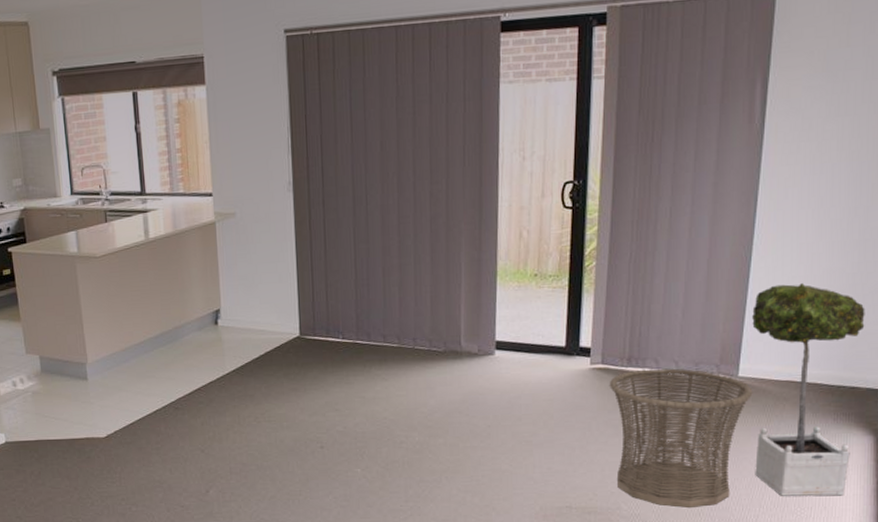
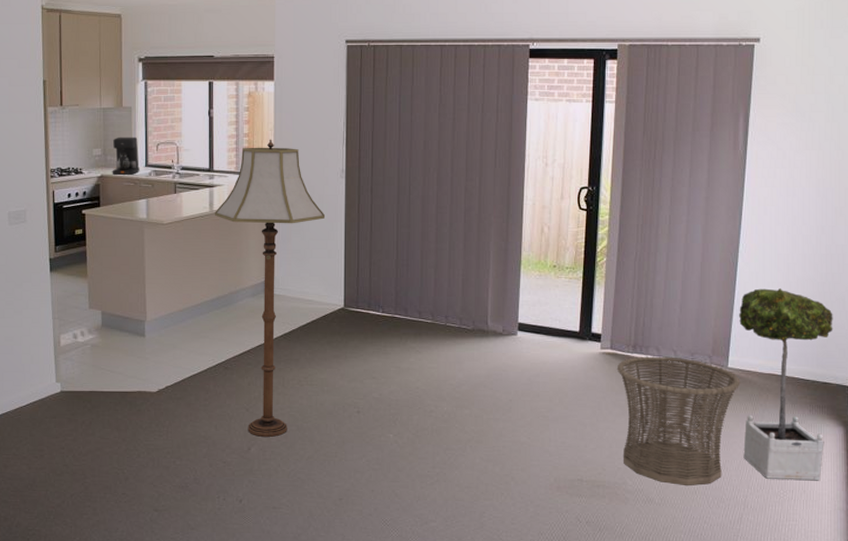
coffee maker: none [32,162,65,206] -> present [112,136,140,175]
floor lamp: none [151,153,274,478] -> present [215,139,326,437]

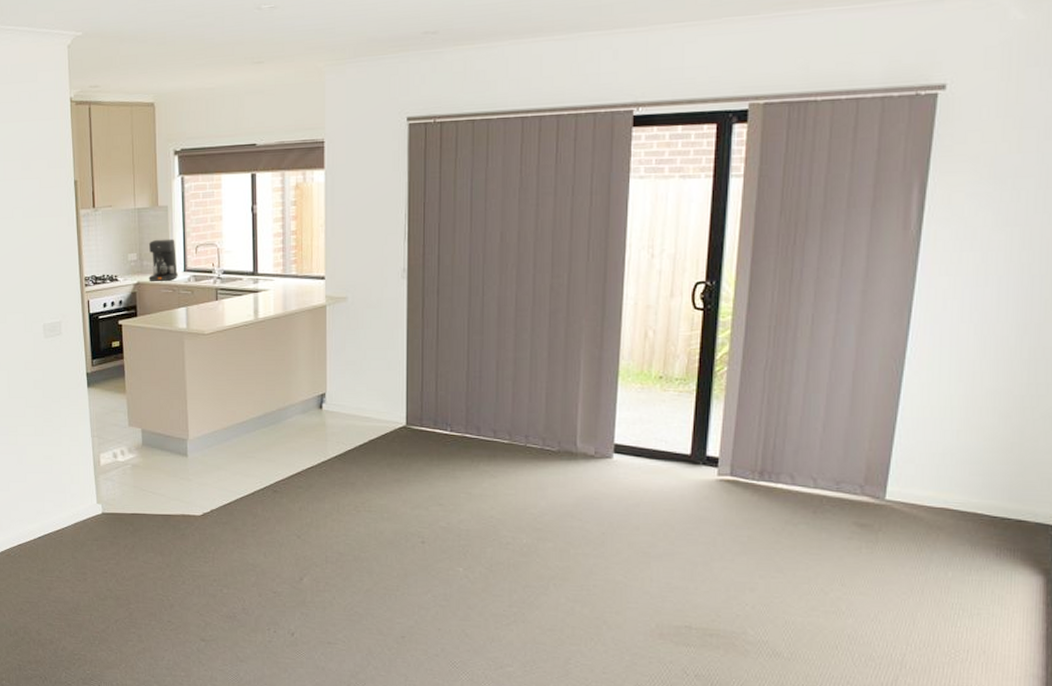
floor lamp: present [215,139,326,437] -> none [260,236,385,567]
basket: present [616,356,741,486] -> none [737,484,902,639]
potted tree: present [739,288,833,481] -> none [902,403,1035,641]

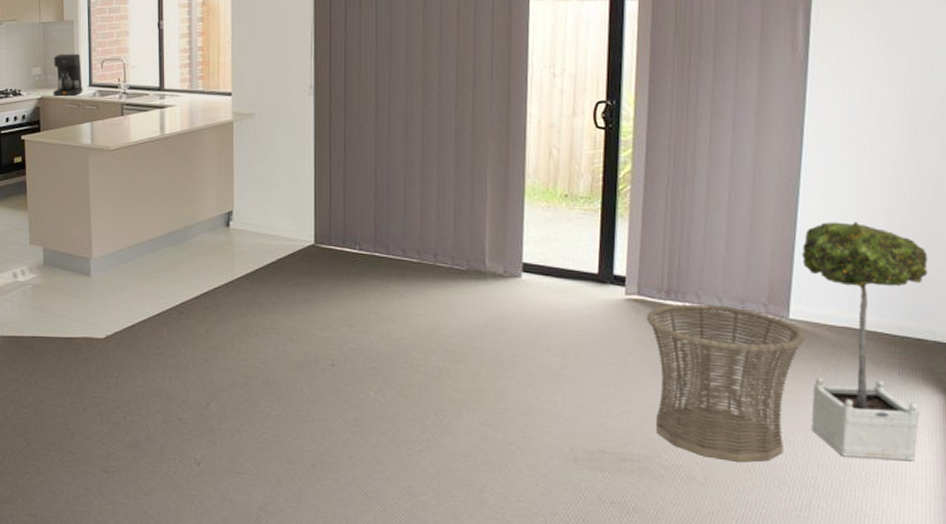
basket: none [737,484,902,639] -> present [646,304,806,462]
potted tree: none [902,403,1035,641] -> present [802,222,928,462]

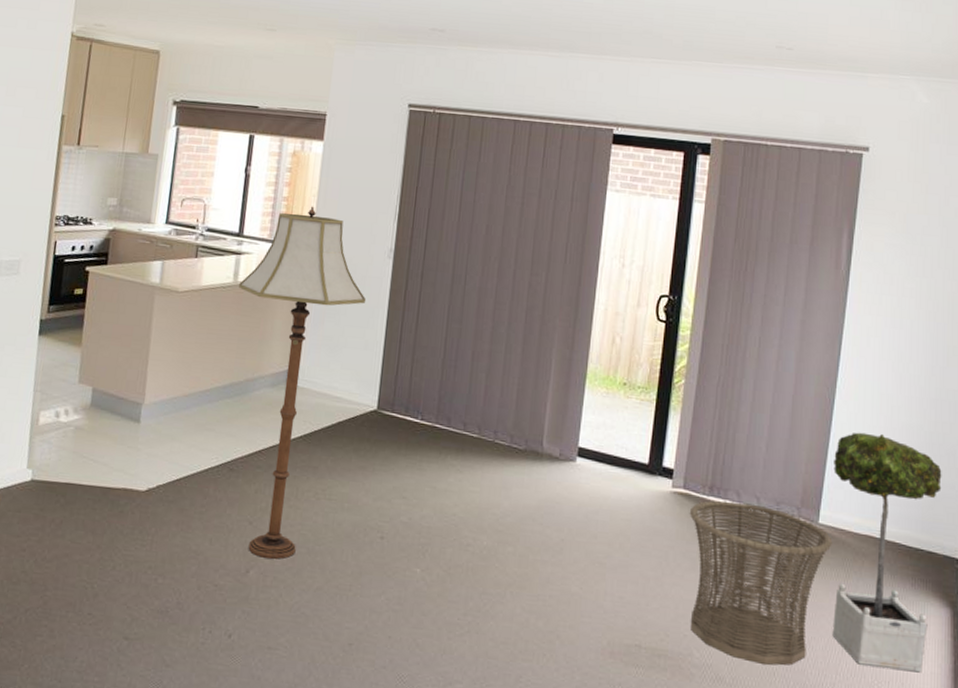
coffee maker: present [53,53,83,96] -> none [126,186,161,232]
floor lamp: none [166,52,292,392] -> present [239,206,366,559]

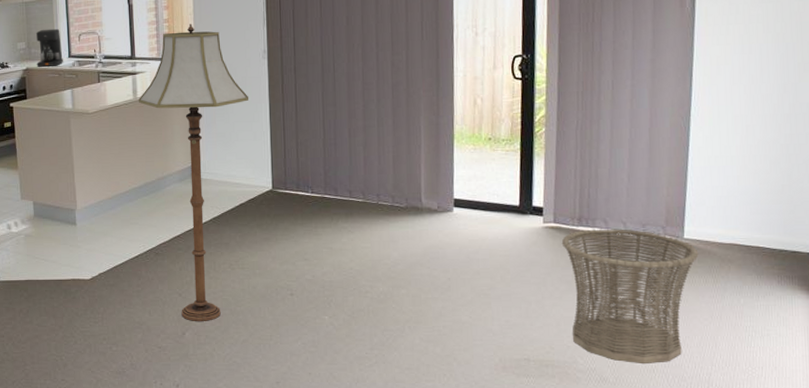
coffee maker: none [126,186,161,232] -> present [35,28,63,67]
potted tree: present [832,432,942,673] -> none [693,152,801,357]

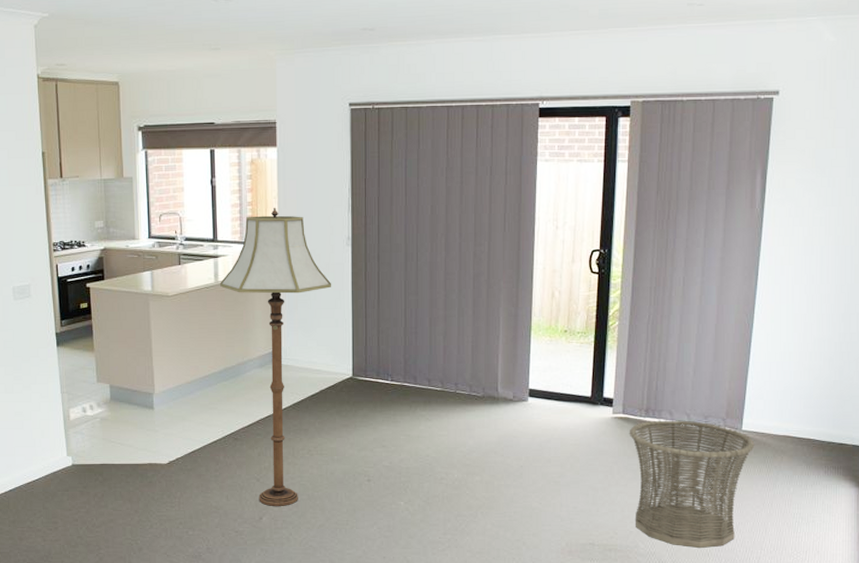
coffee maker: present [35,28,63,67] -> none [114,208,143,247]

